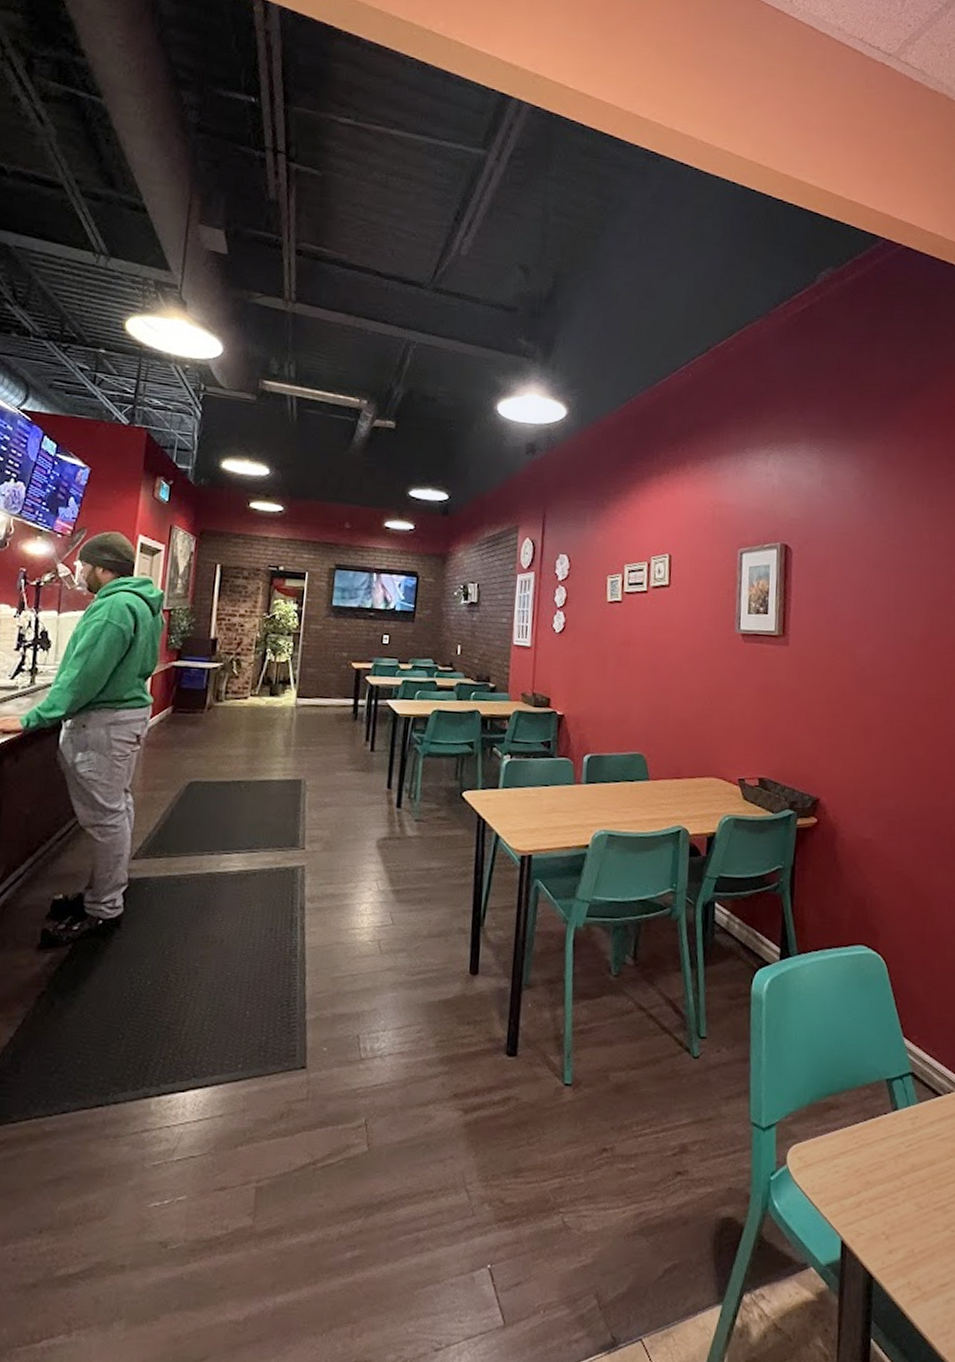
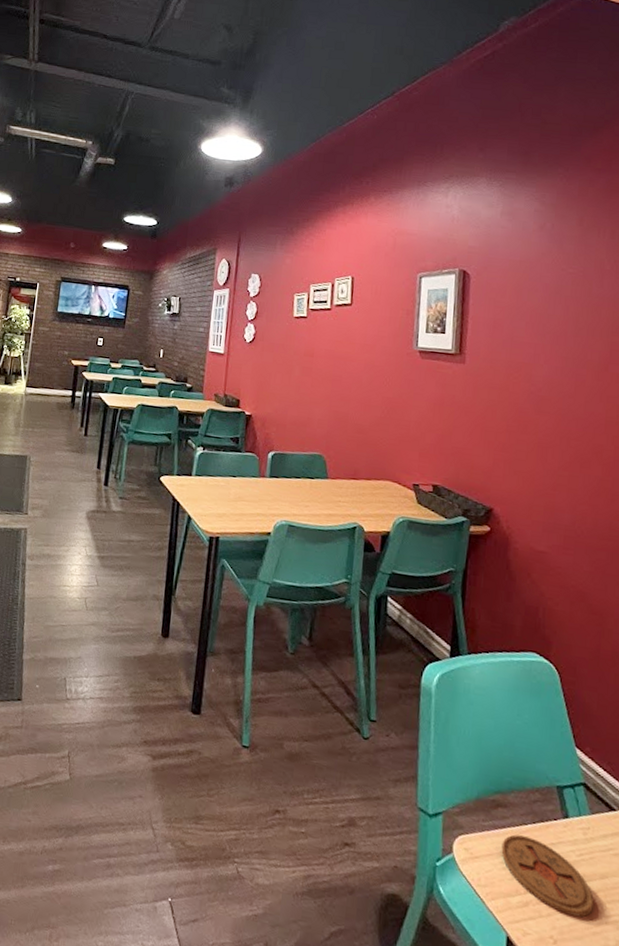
coaster: none [834,1135,923,1208] -> present [501,834,594,918]

